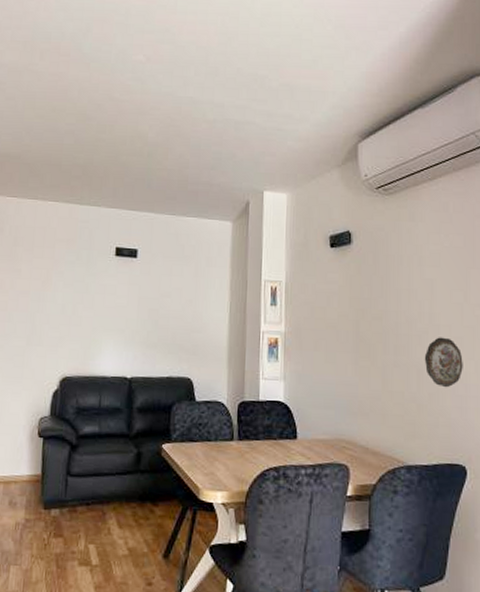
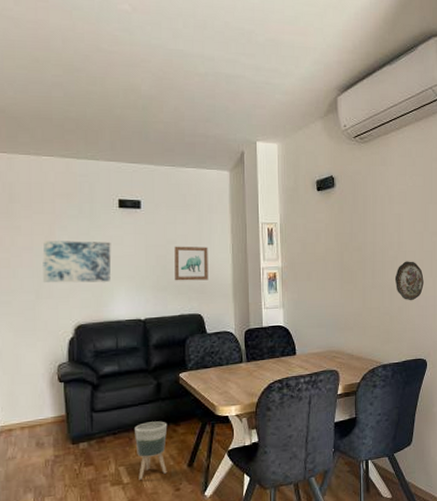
wall art: none [35,286,104,333] -> present [42,241,111,283]
planter: none [108,496,145,564] -> present [135,421,168,480]
wall art: none [166,300,204,341] -> present [174,246,209,281]

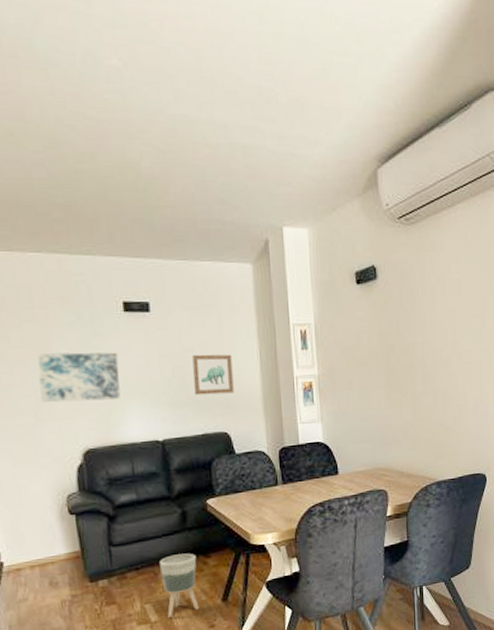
decorative plate: present [394,261,424,301] -> none [449,363,482,409]

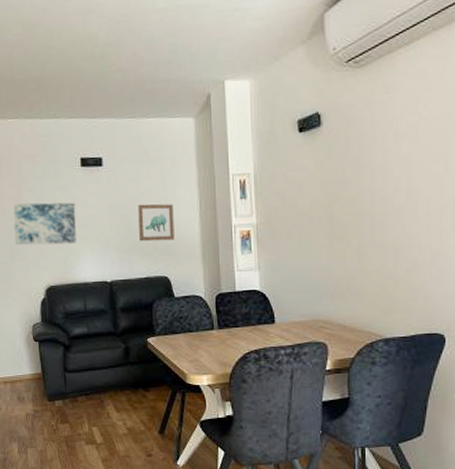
planter: present [160,553,200,618] -> none [105,385,139,442]

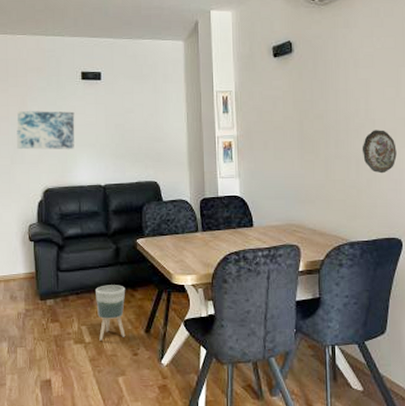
planter: none [105,385,139,442] -> present [96,285,126,341]
wall art: present [138,204,175,242] -> none [132,115,164,149]
decorative plate: none [401,212,443,262] -> present [362,130,397,174]

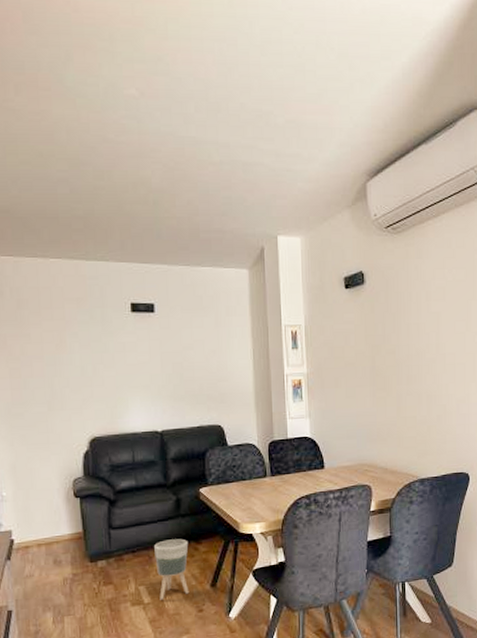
wall art: present [17,111,75,150] -> none [53,348,125,394]
decorative plate: present [362,130,397,174] -> none [432,364,466,409]

